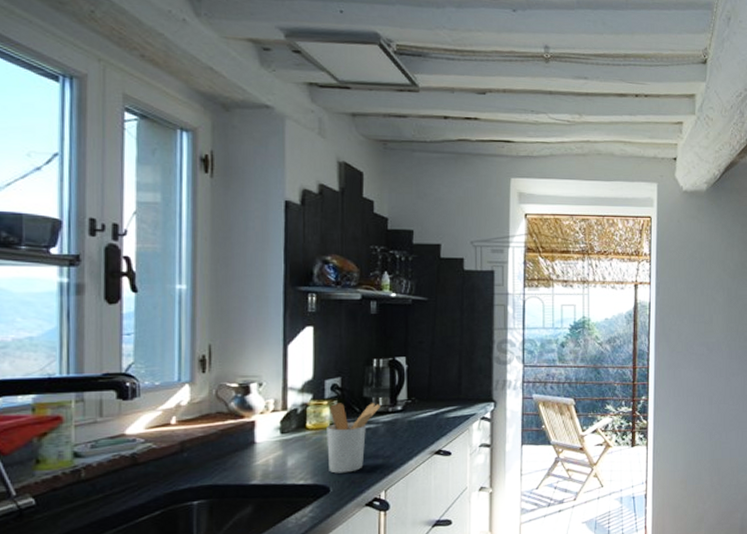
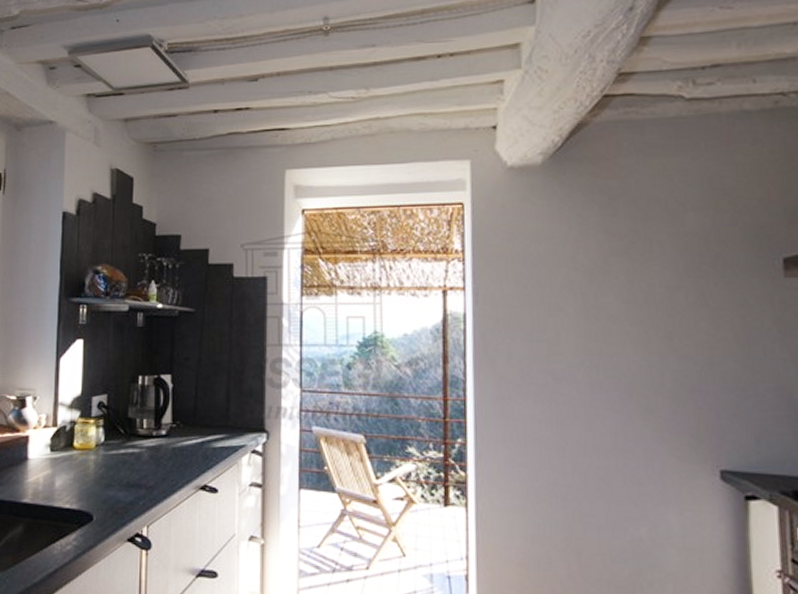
utensil holder: present [327,403,381,473] -> none [92,422,145,501]

